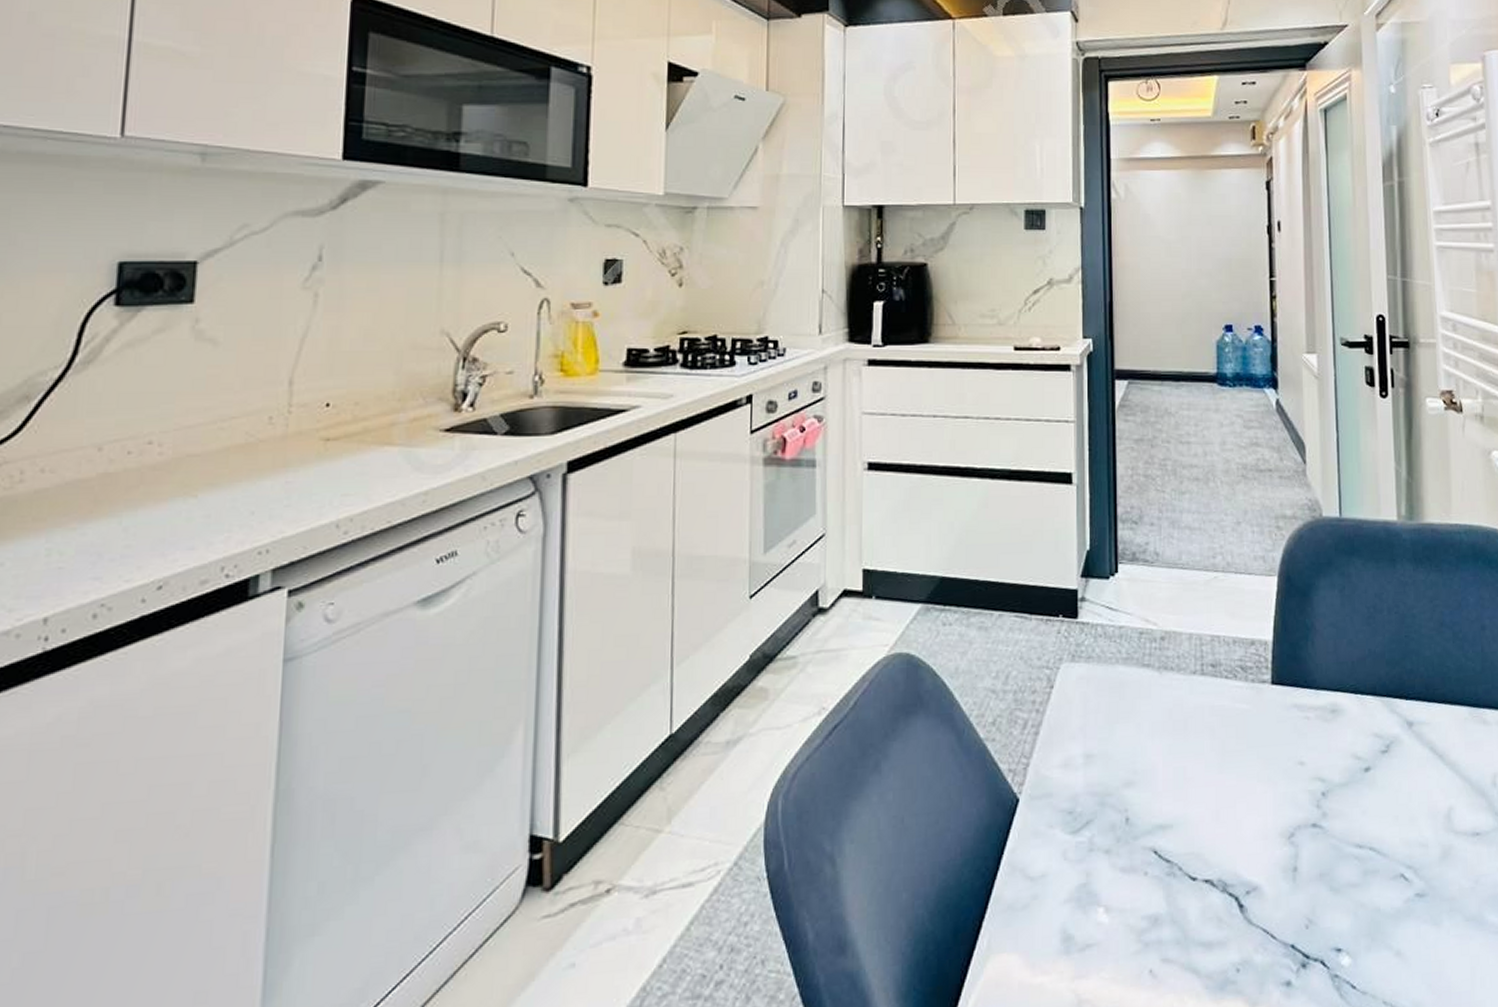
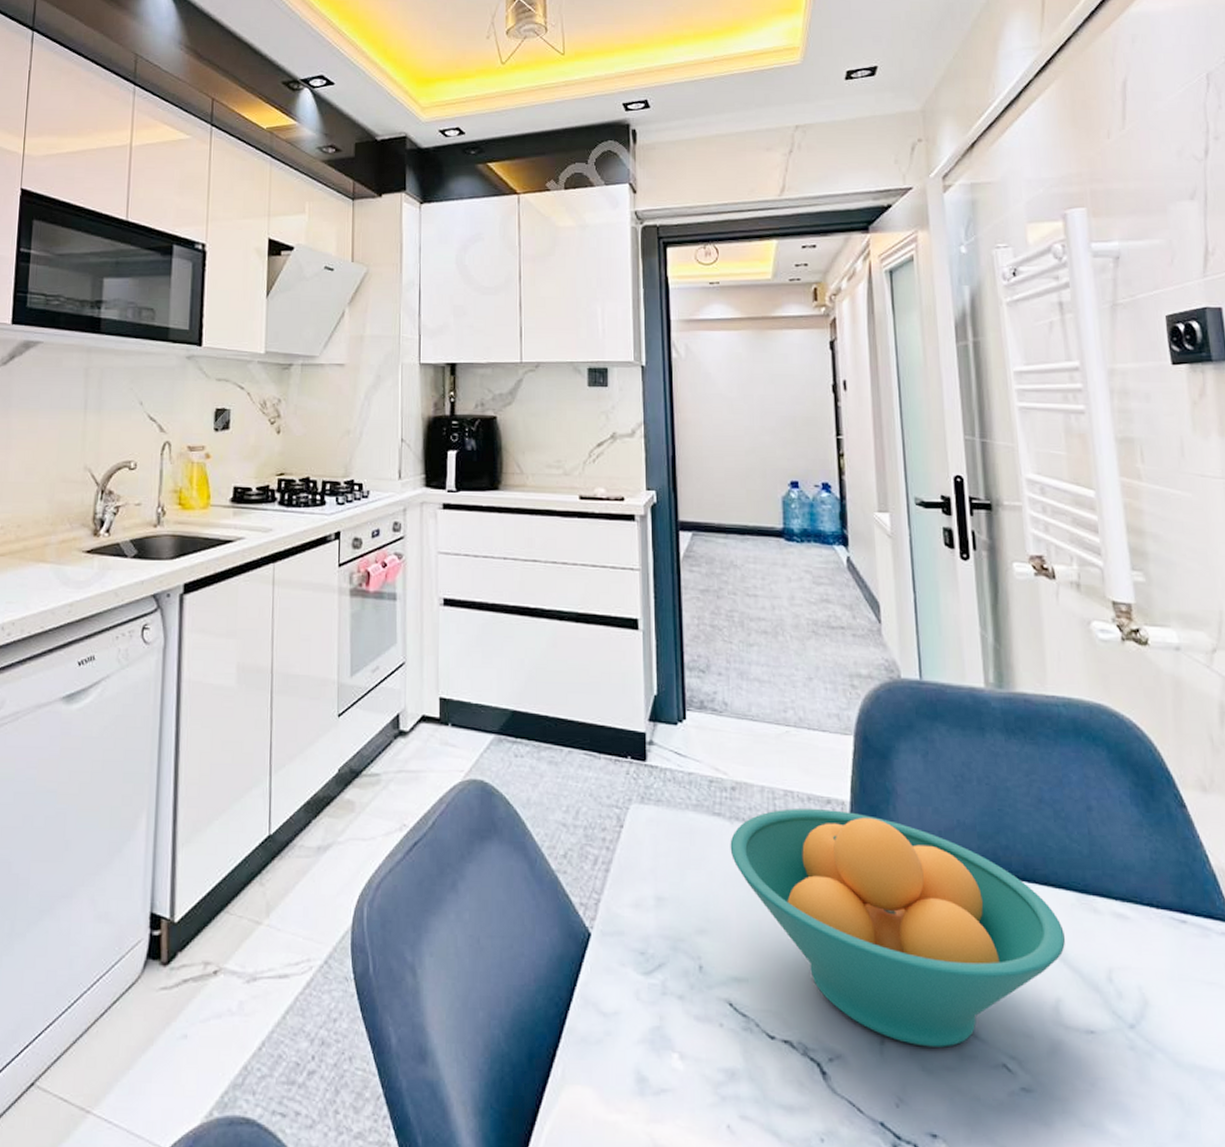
fruit bowl: none [1158,650,1459,868] -> present [730,808,1066,1047]

